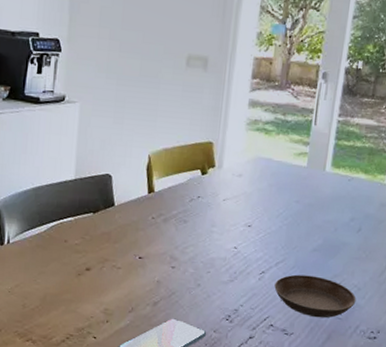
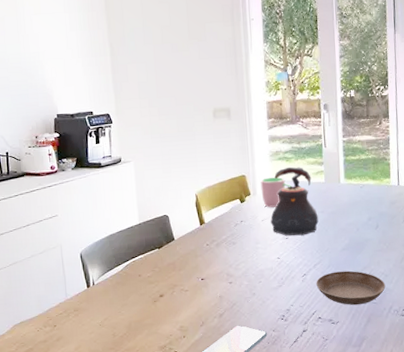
cup: none [228,149,266,187] -> present [260,176,291,208]
teapot: none [233,141,292,226] -> present [271,166,319,236]

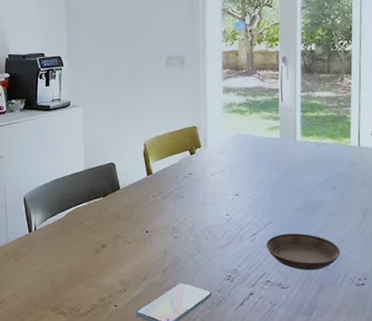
cup: present [260,176,291,208] -> none [212,129,244,162]
teapot: present [271,166,319,236] -> none [221,120,271,193]

